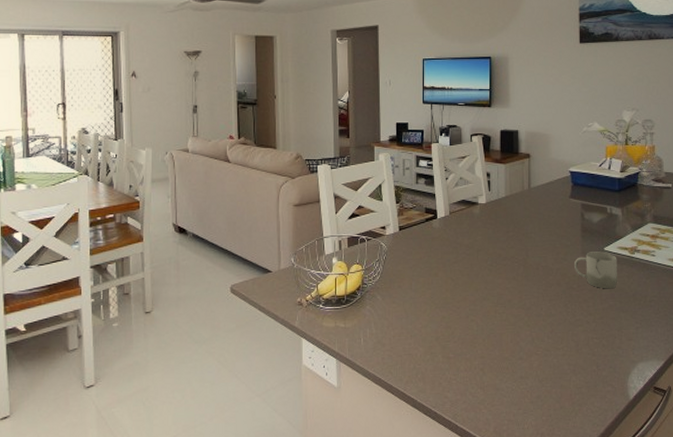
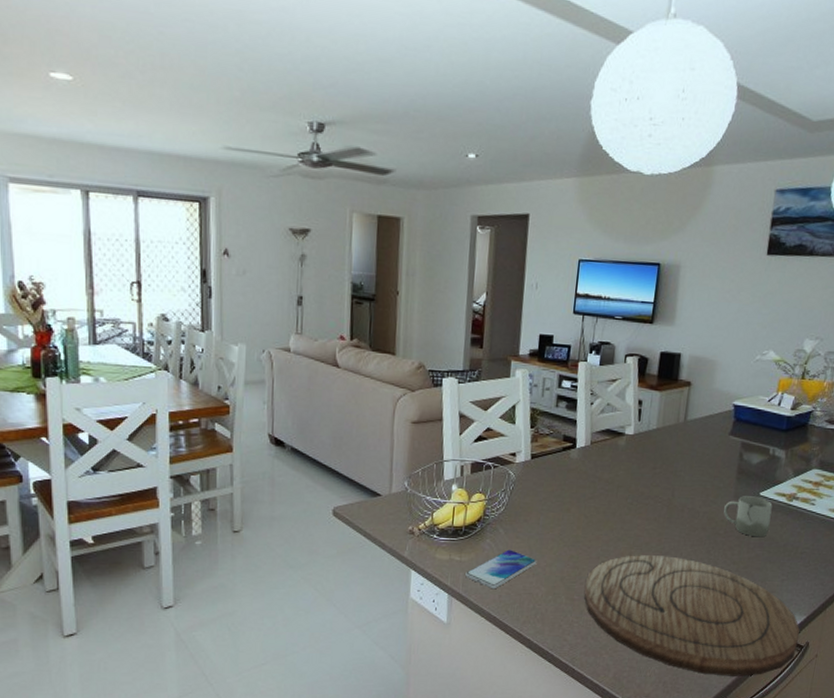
smartphone: none [351,314,413,352] -> present [465,549,537,589]
cutting board: none [458,311,660,425] -> present [584,555,800,676]

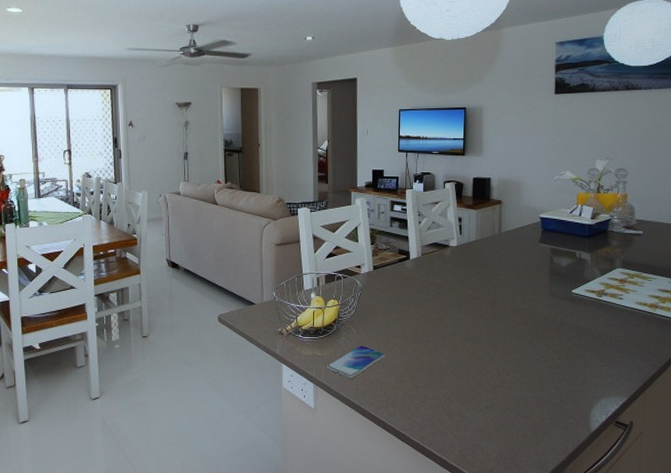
cutting board: present [584,555,800,676] -> none [427,347,623,453]
cup: present [724,496,773,538] -> none [542,294,584,329]

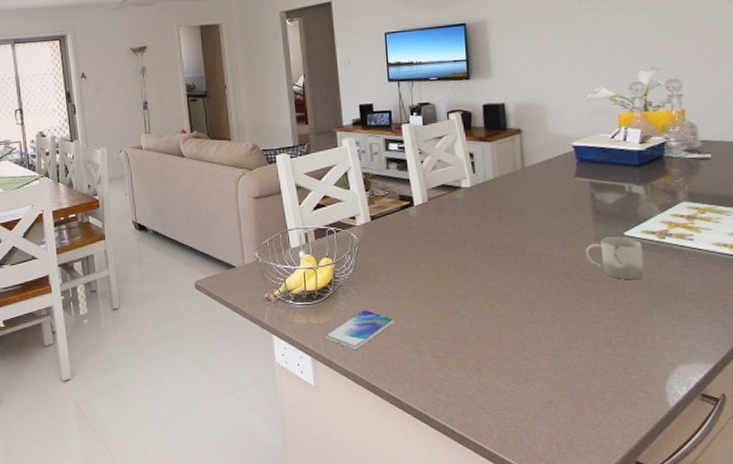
cup: none [542,294,584,329] -> present [586,237,644,280]

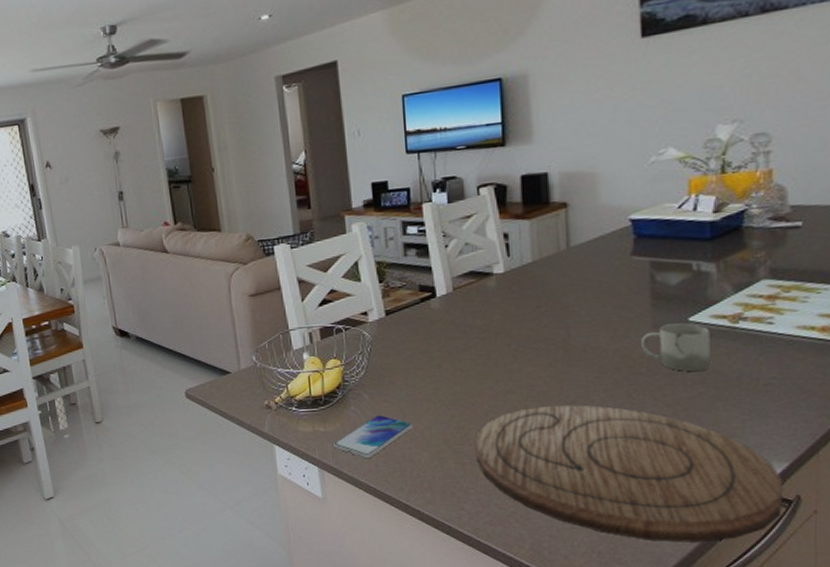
cutting board: none [448,306,711,435] -> present [475,405,782,542]

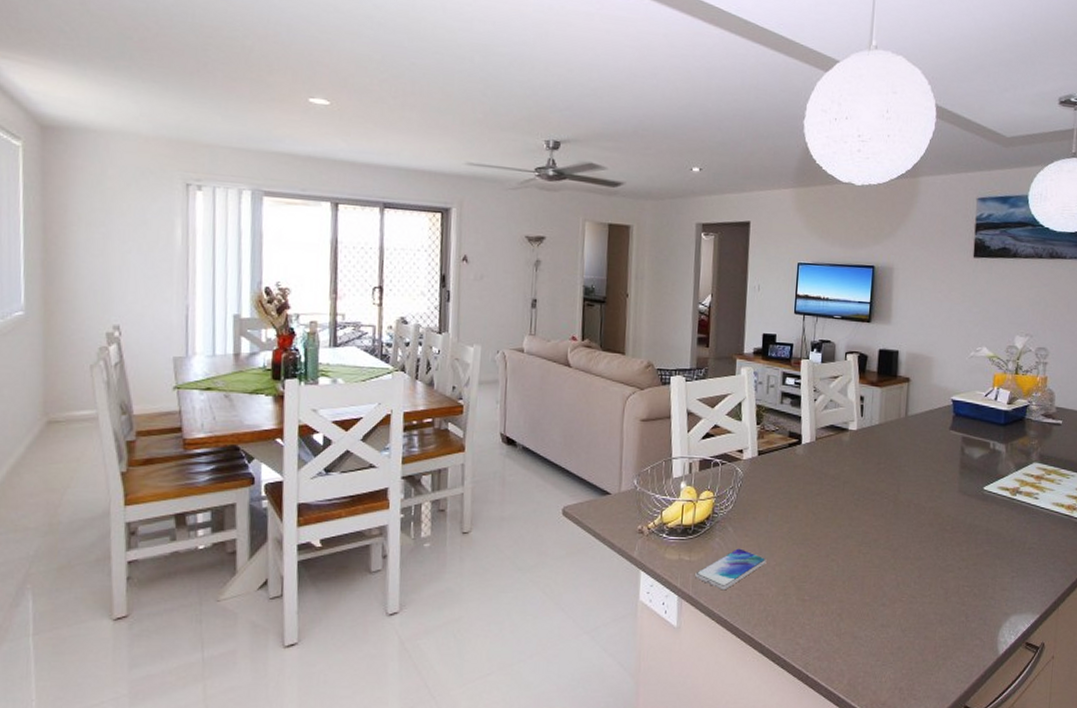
cutting board: present [475,405,782,542] -> none [815,552,1034,681]
cup: present [641,323,710,372] -> none [949,490,997,533]

